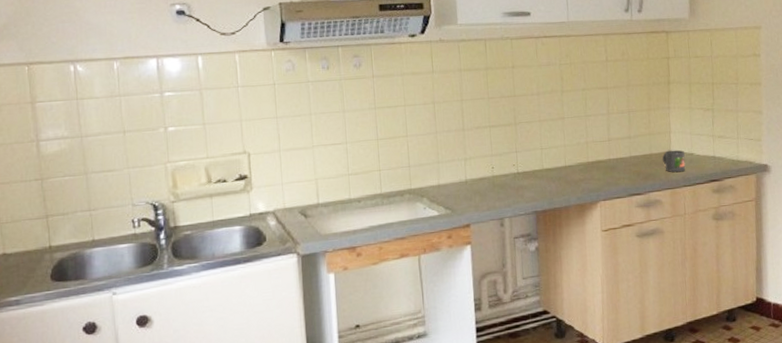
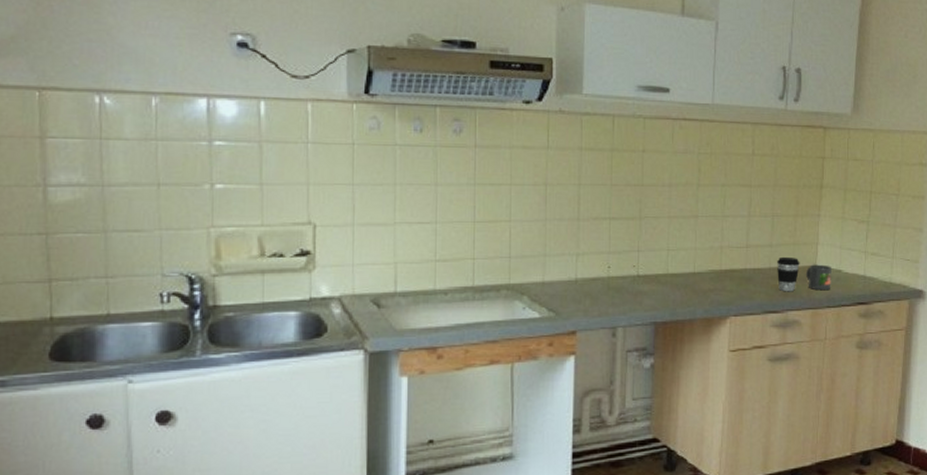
coffee cup: none [636,145,657,176] -> present [777,256,800,292]

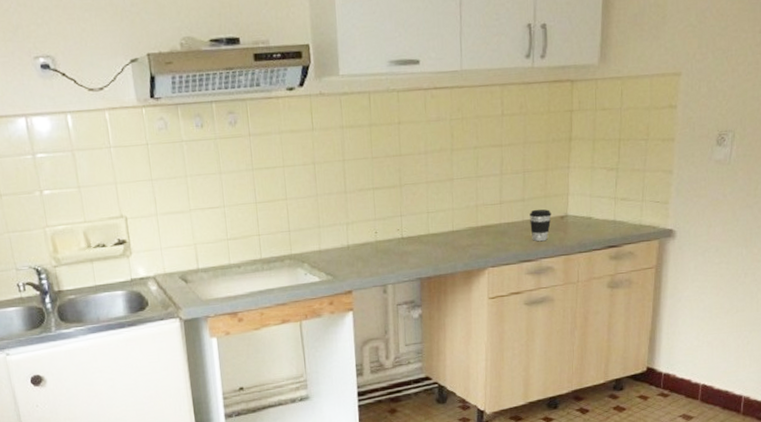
mug: present [806,264,833,291] -> none [558,213,583,238]

